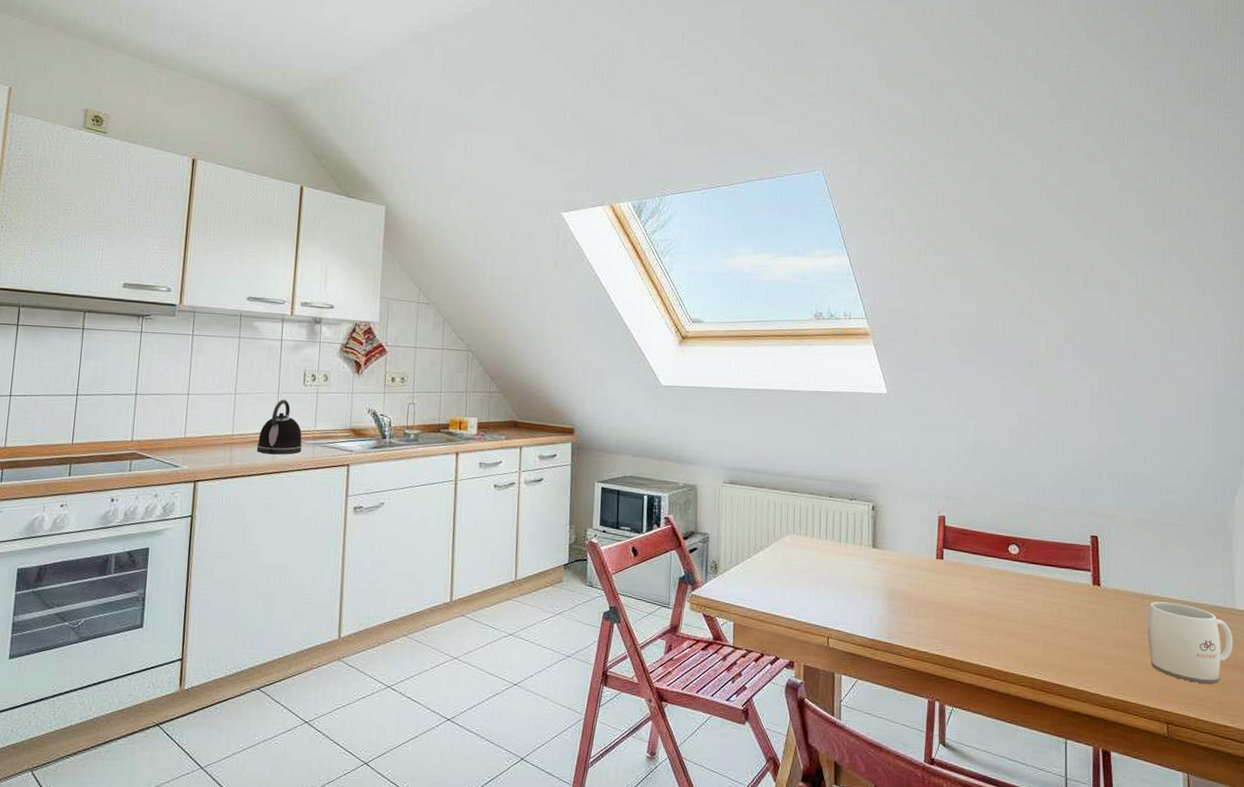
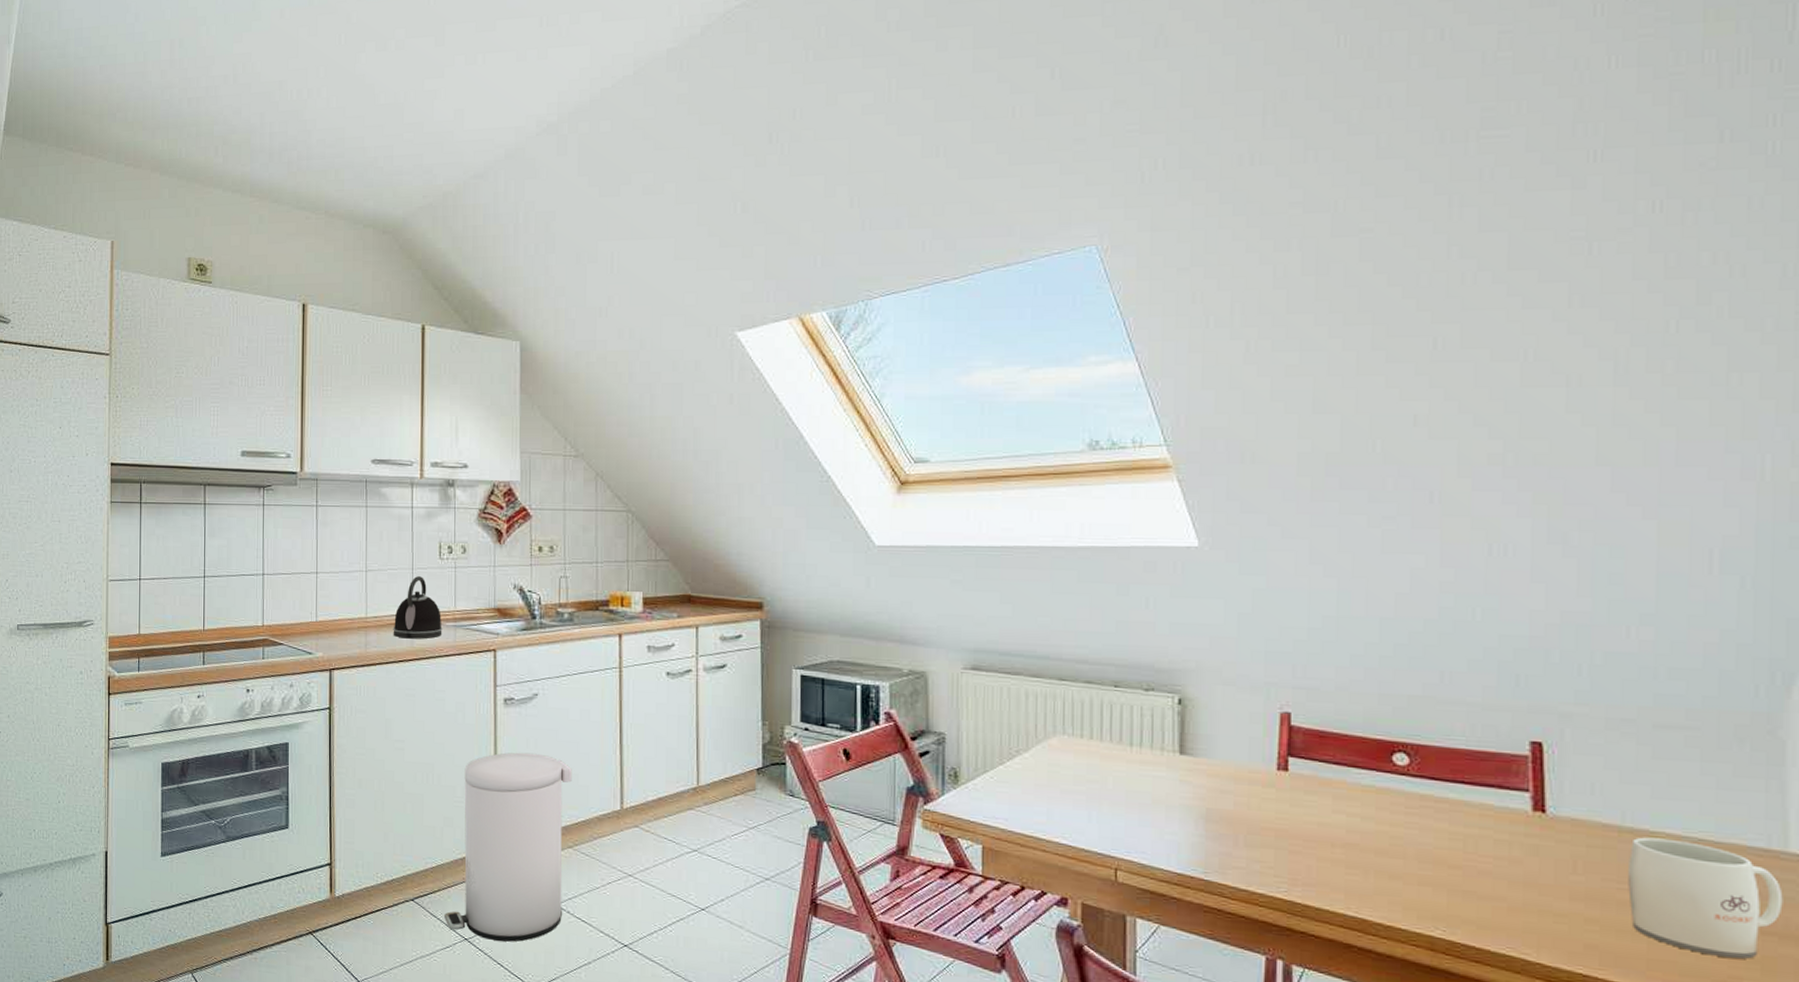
pedal bin: none [287,553,410,722] -> present [444,752,572,942]

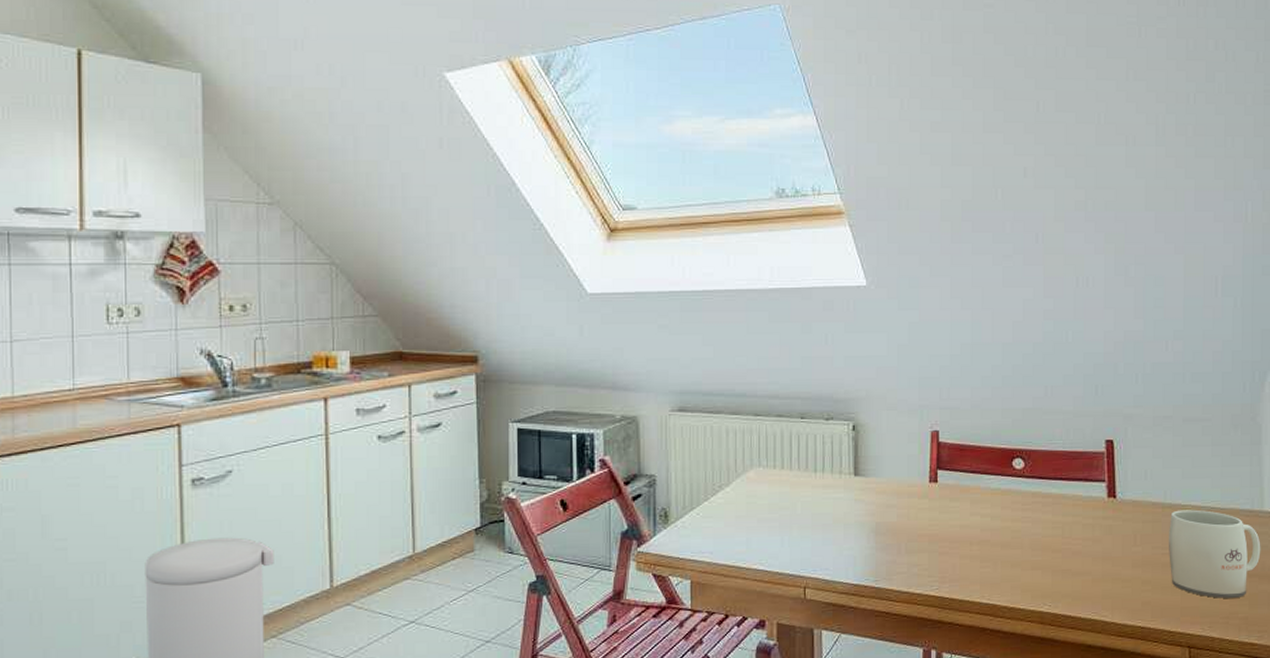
kettle: present [393,576,443,639] -> none [48,345,113,419]

